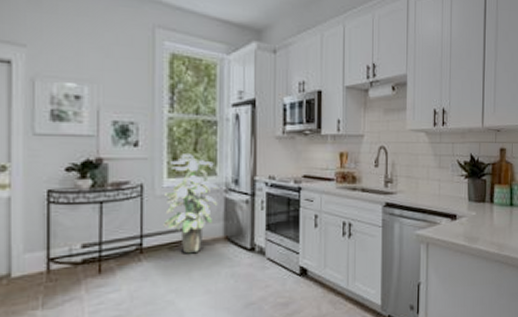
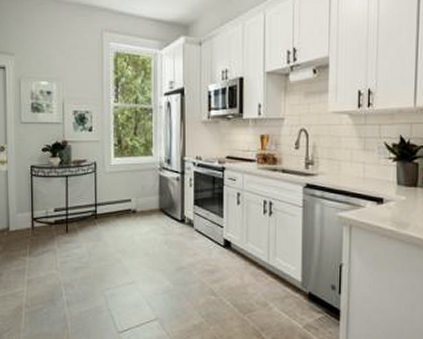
indoor plant: present [163,154,219,254] -> none [112,137,154,222]

